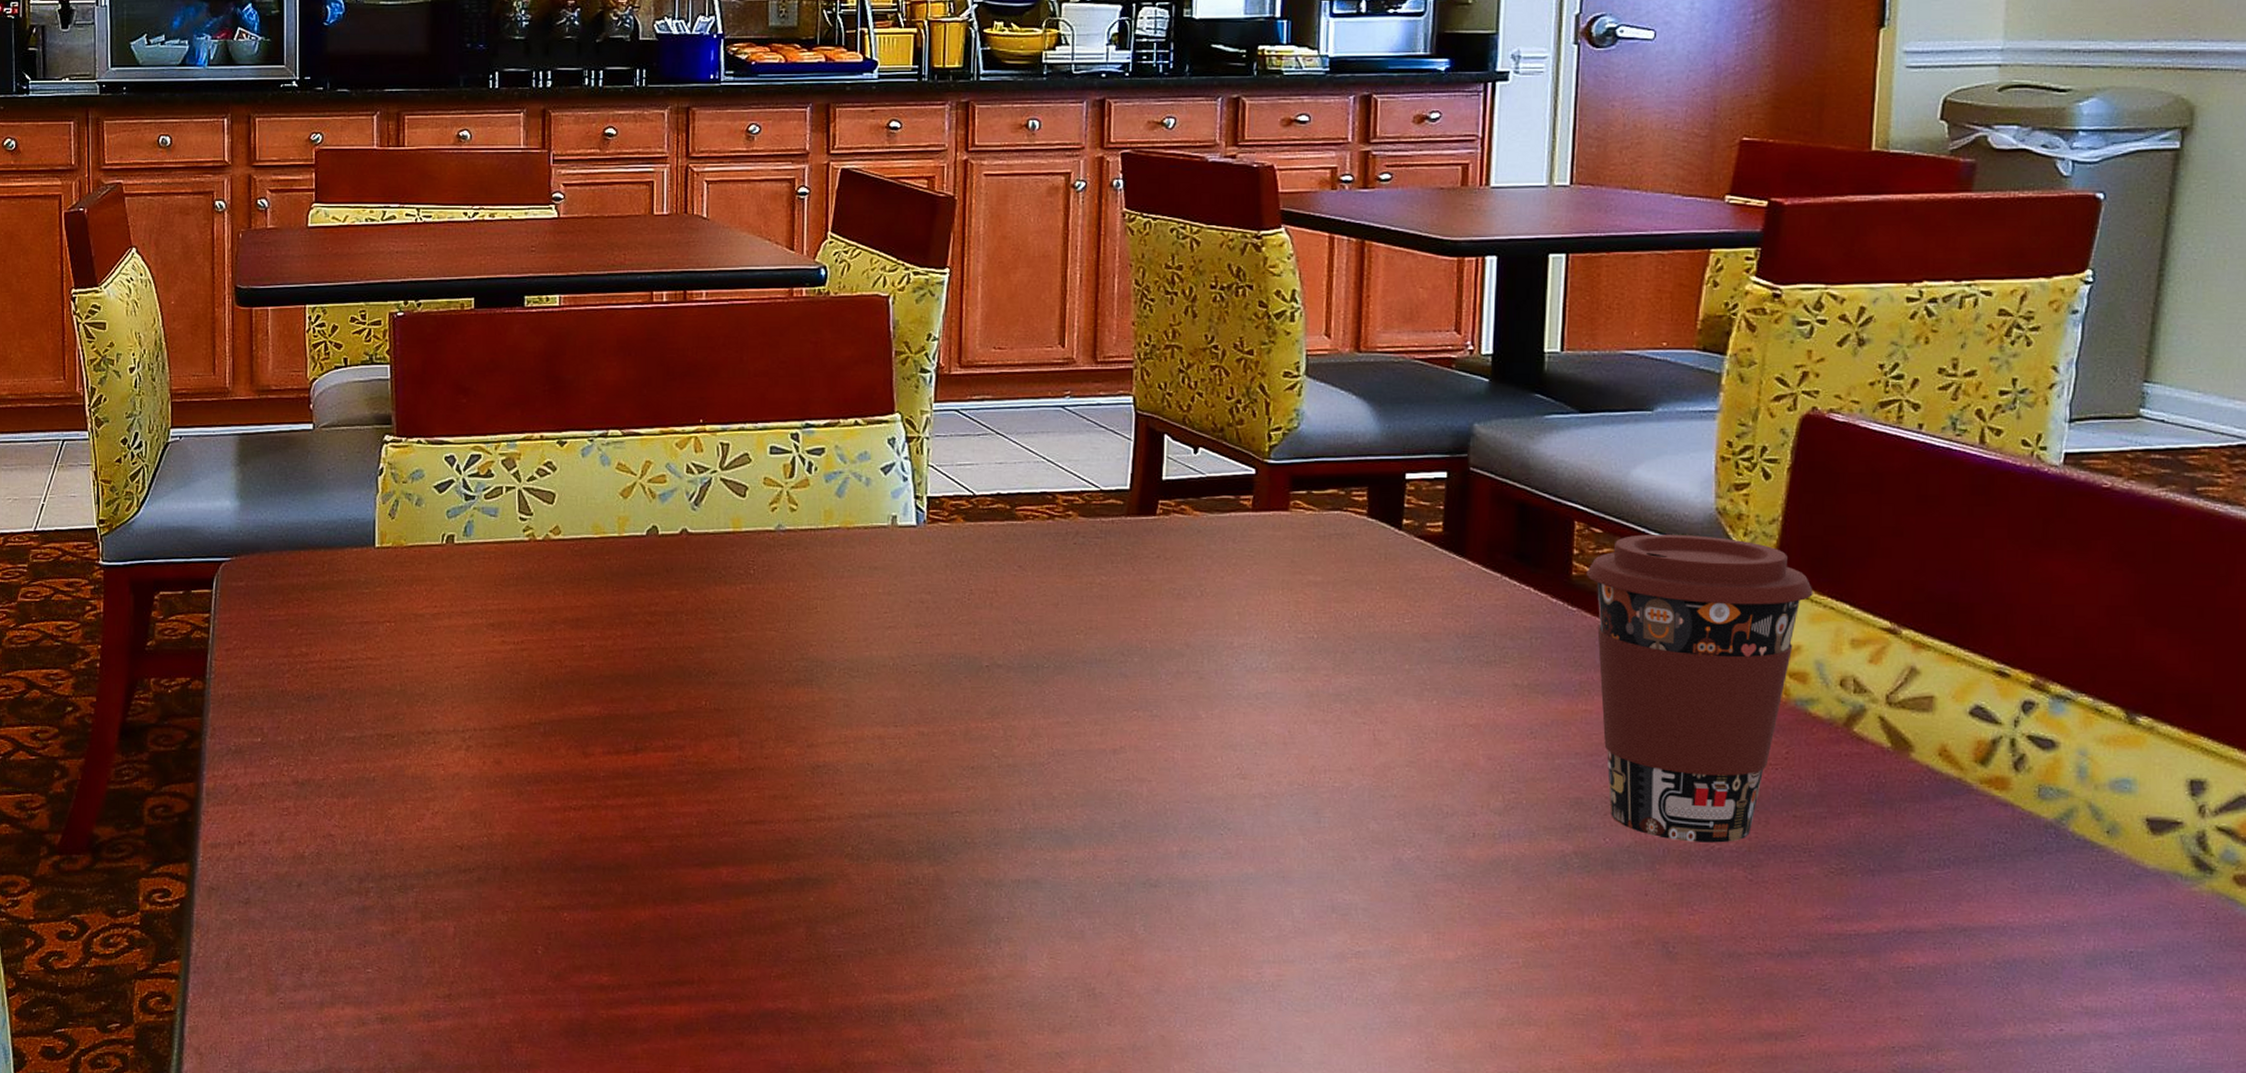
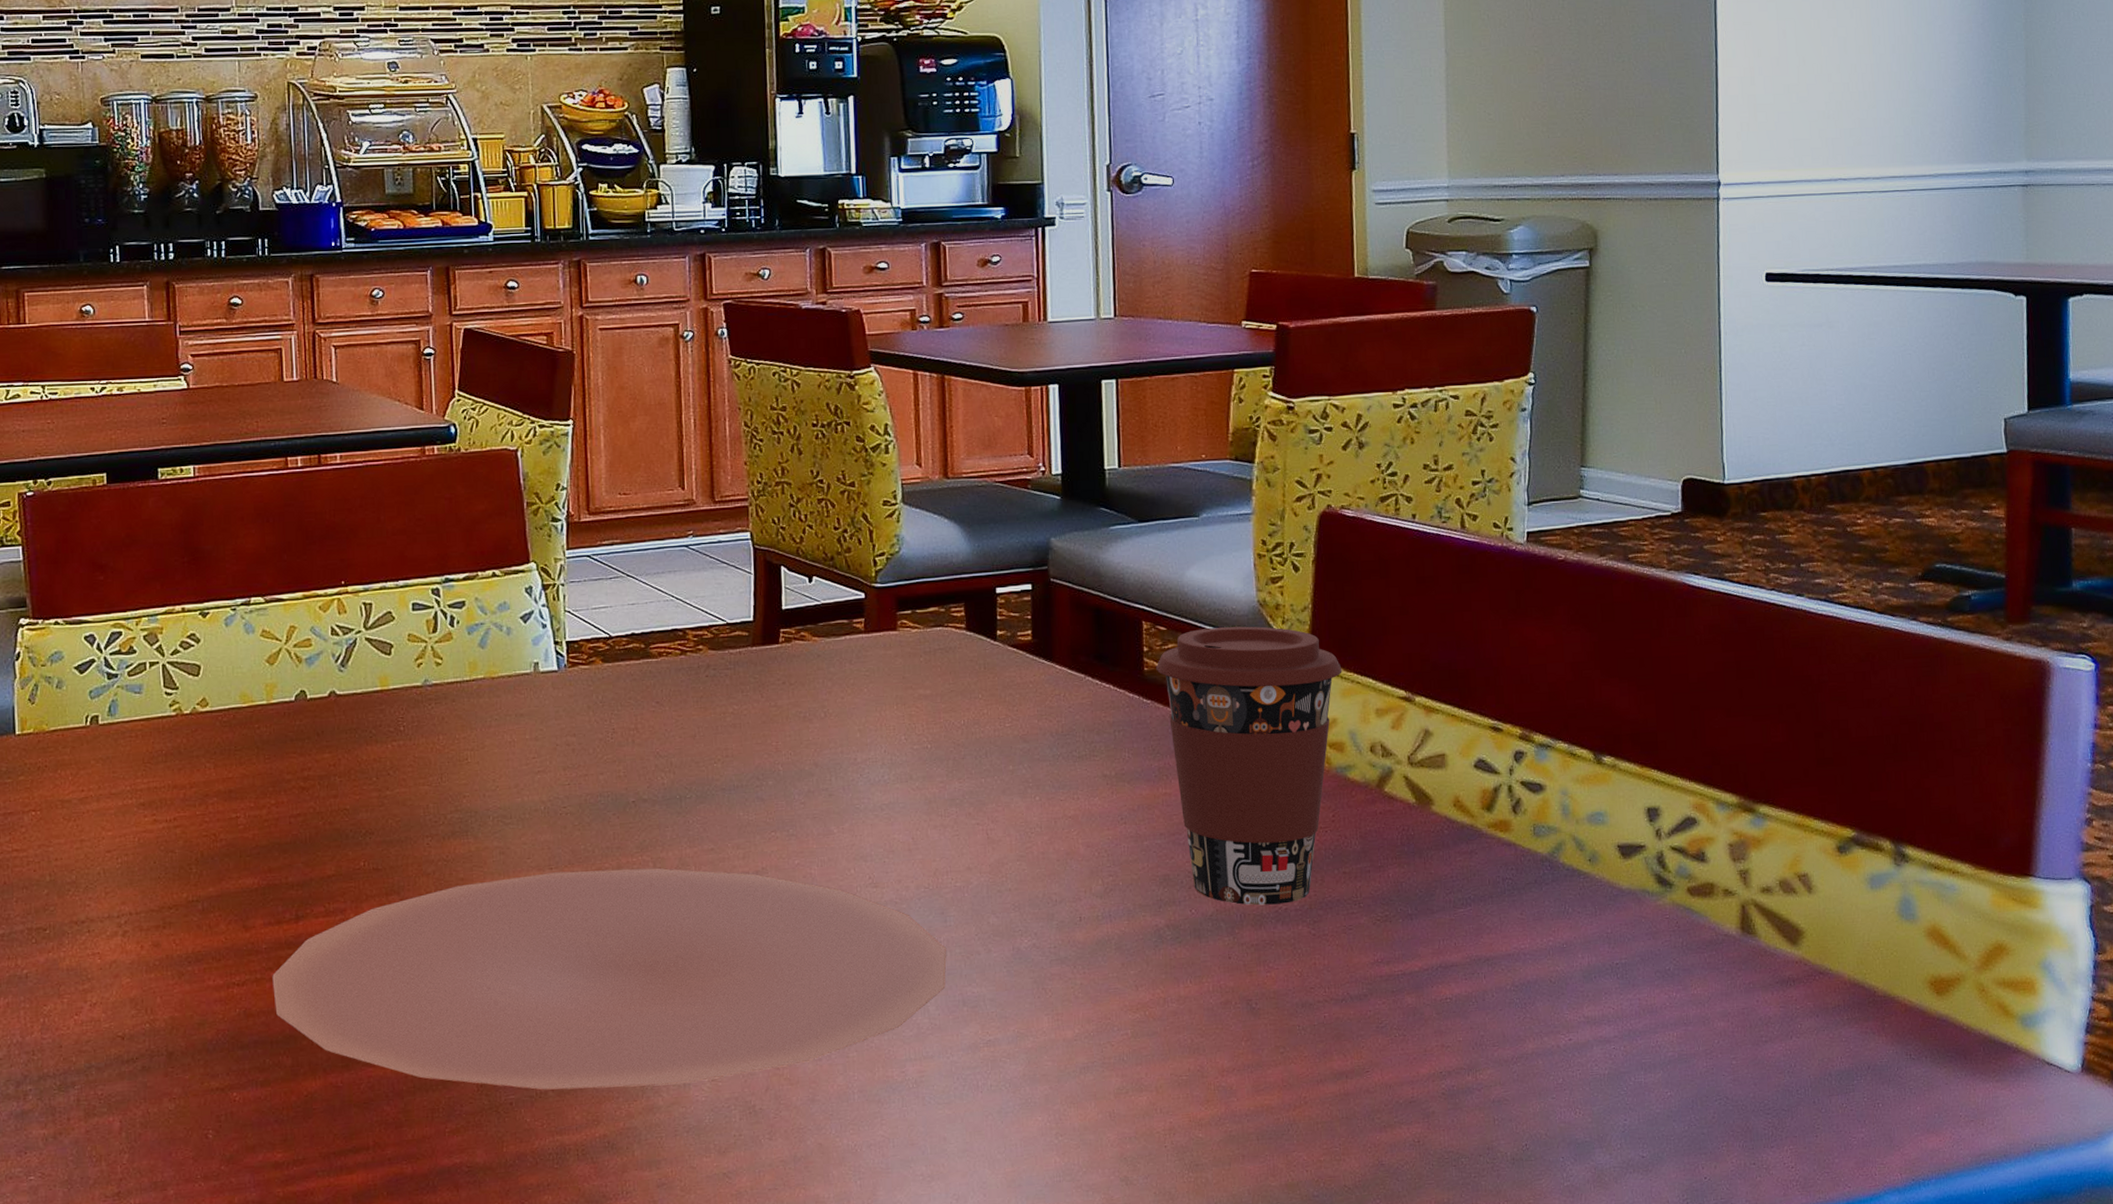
plate: none [608,730,1319,958] -> present [272,867,947,1090]

